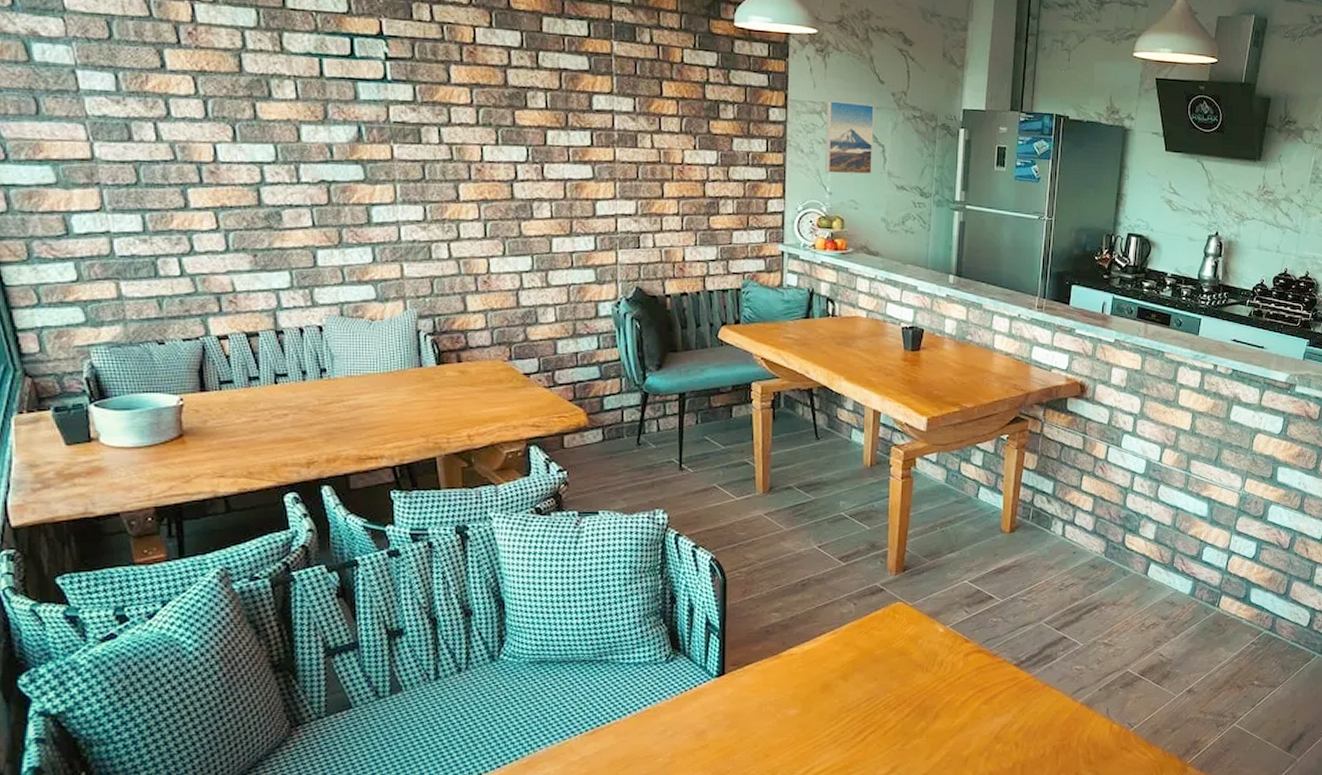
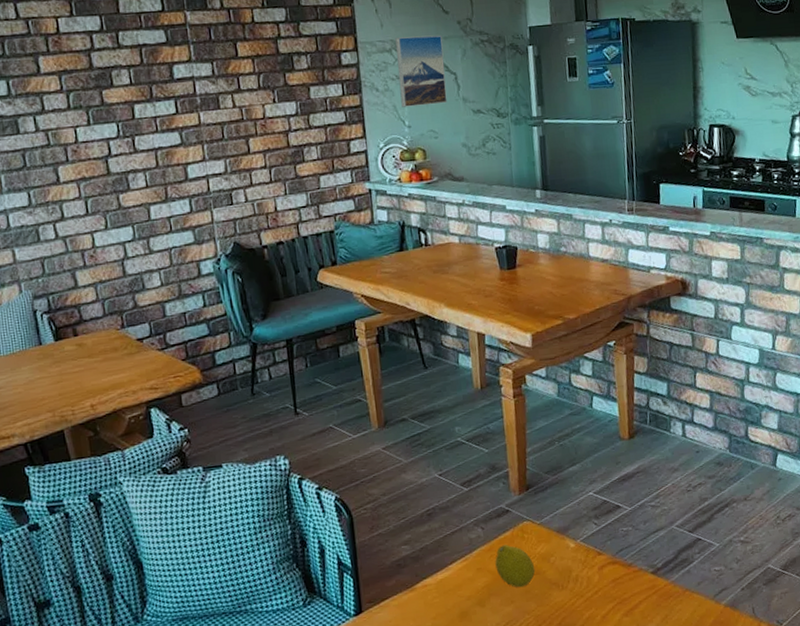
fruit: none [863,623,902,666] -> present [495,544,536,588]

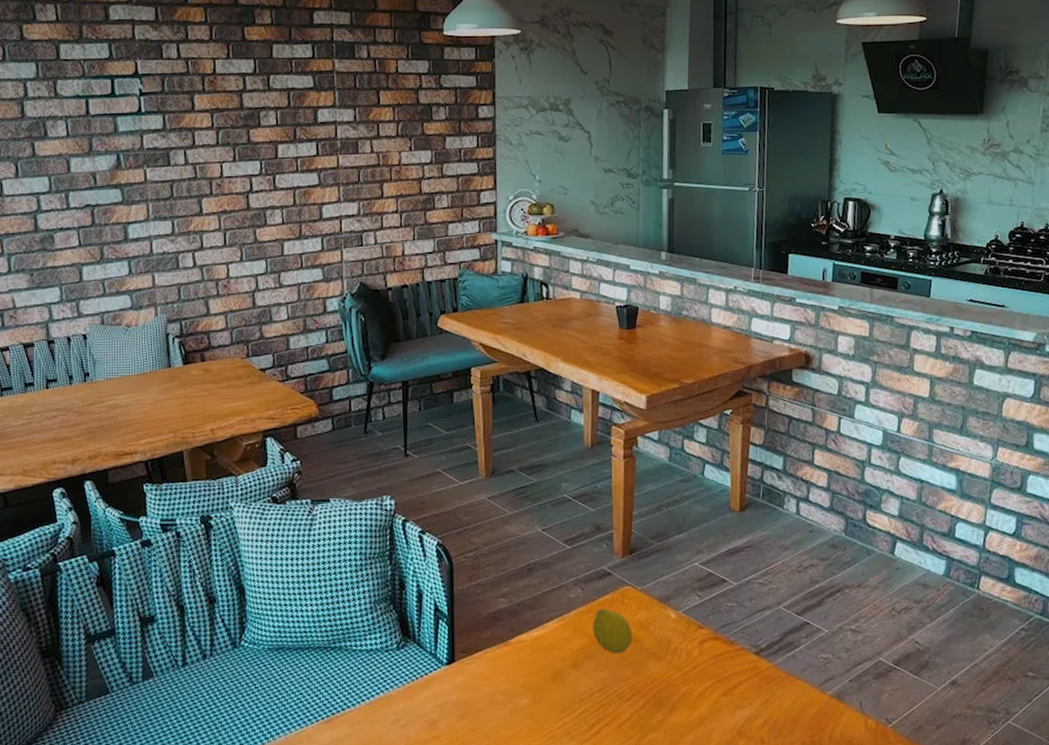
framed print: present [395,34,448,107] -> none [532,94,579,162]

